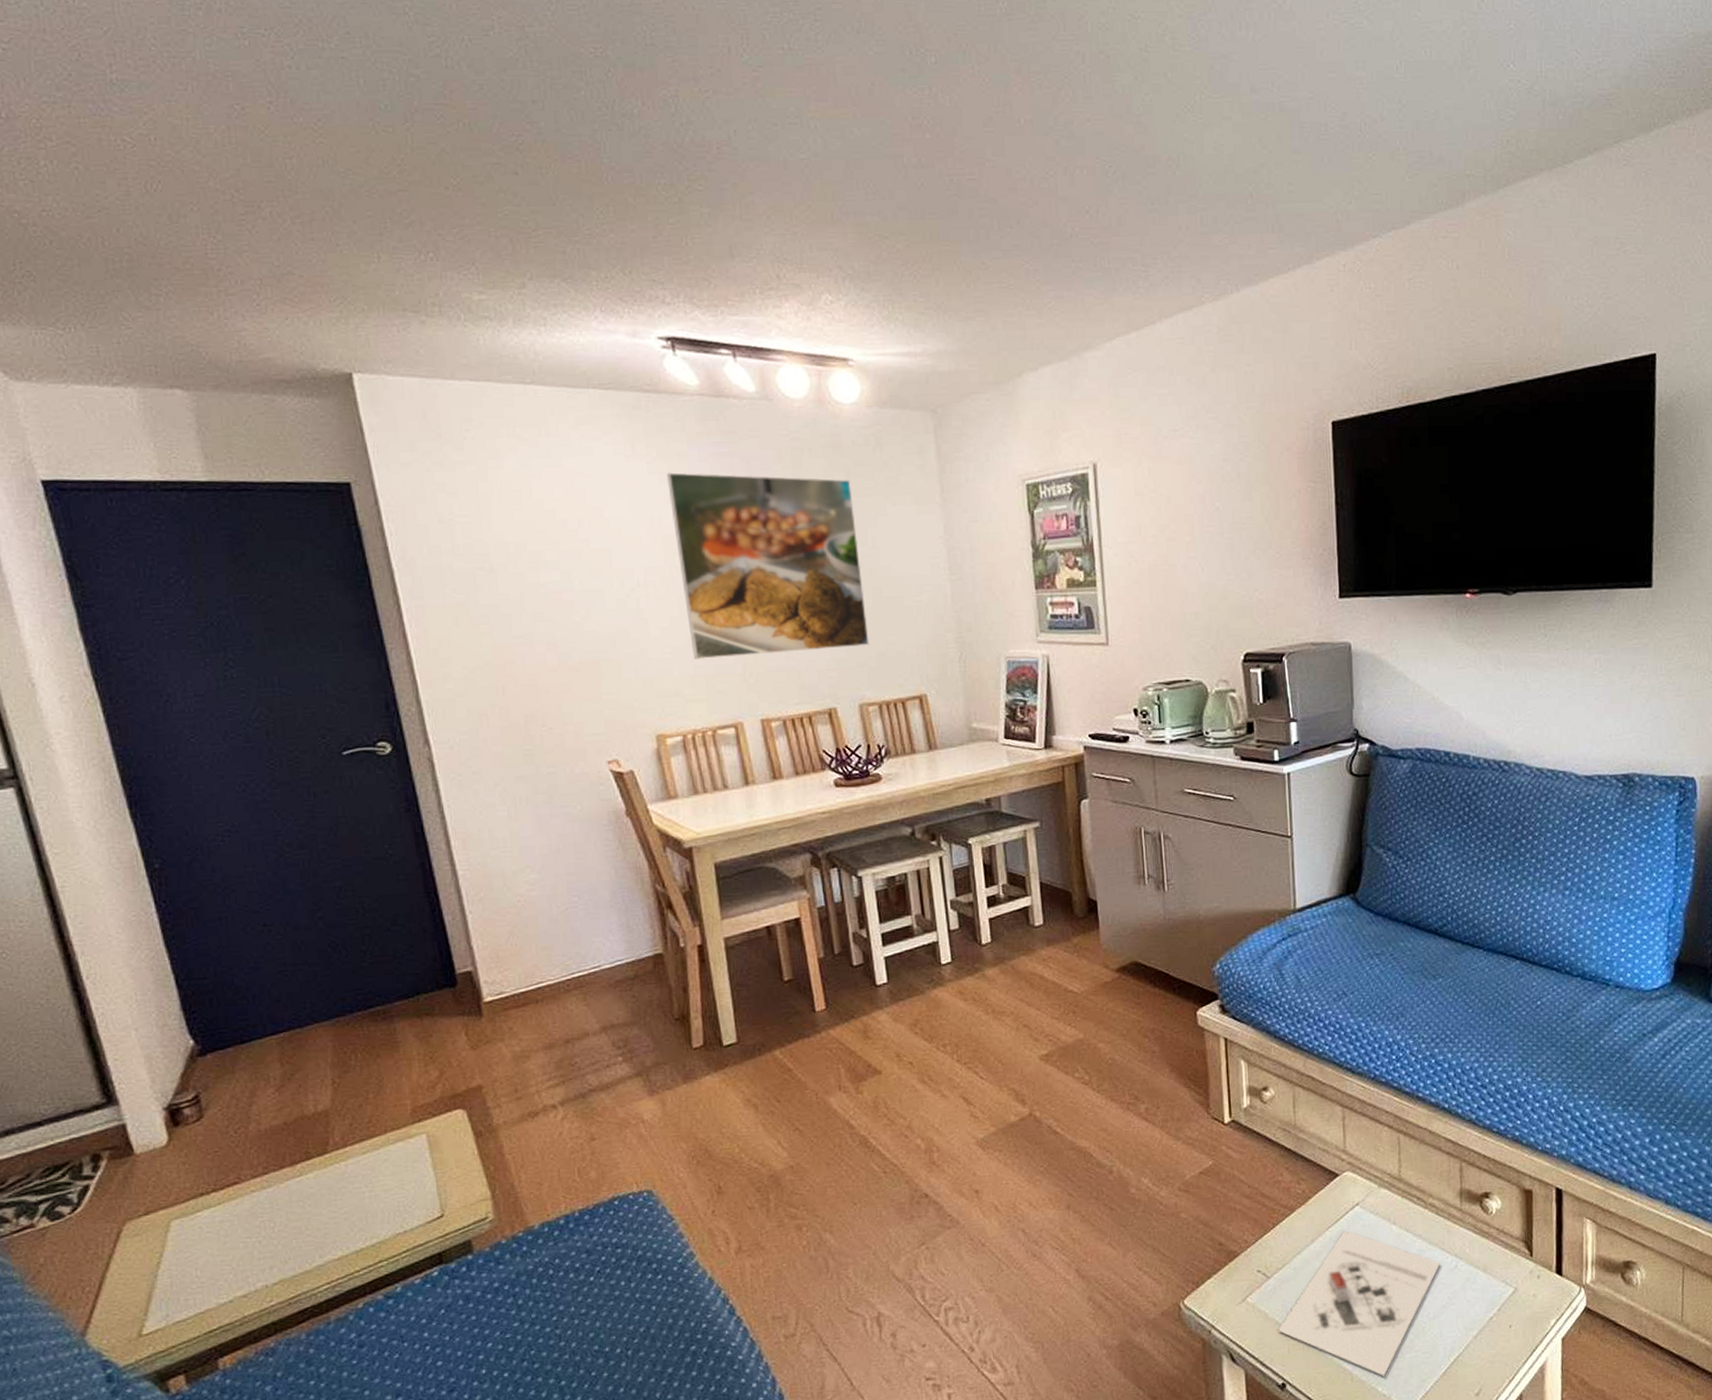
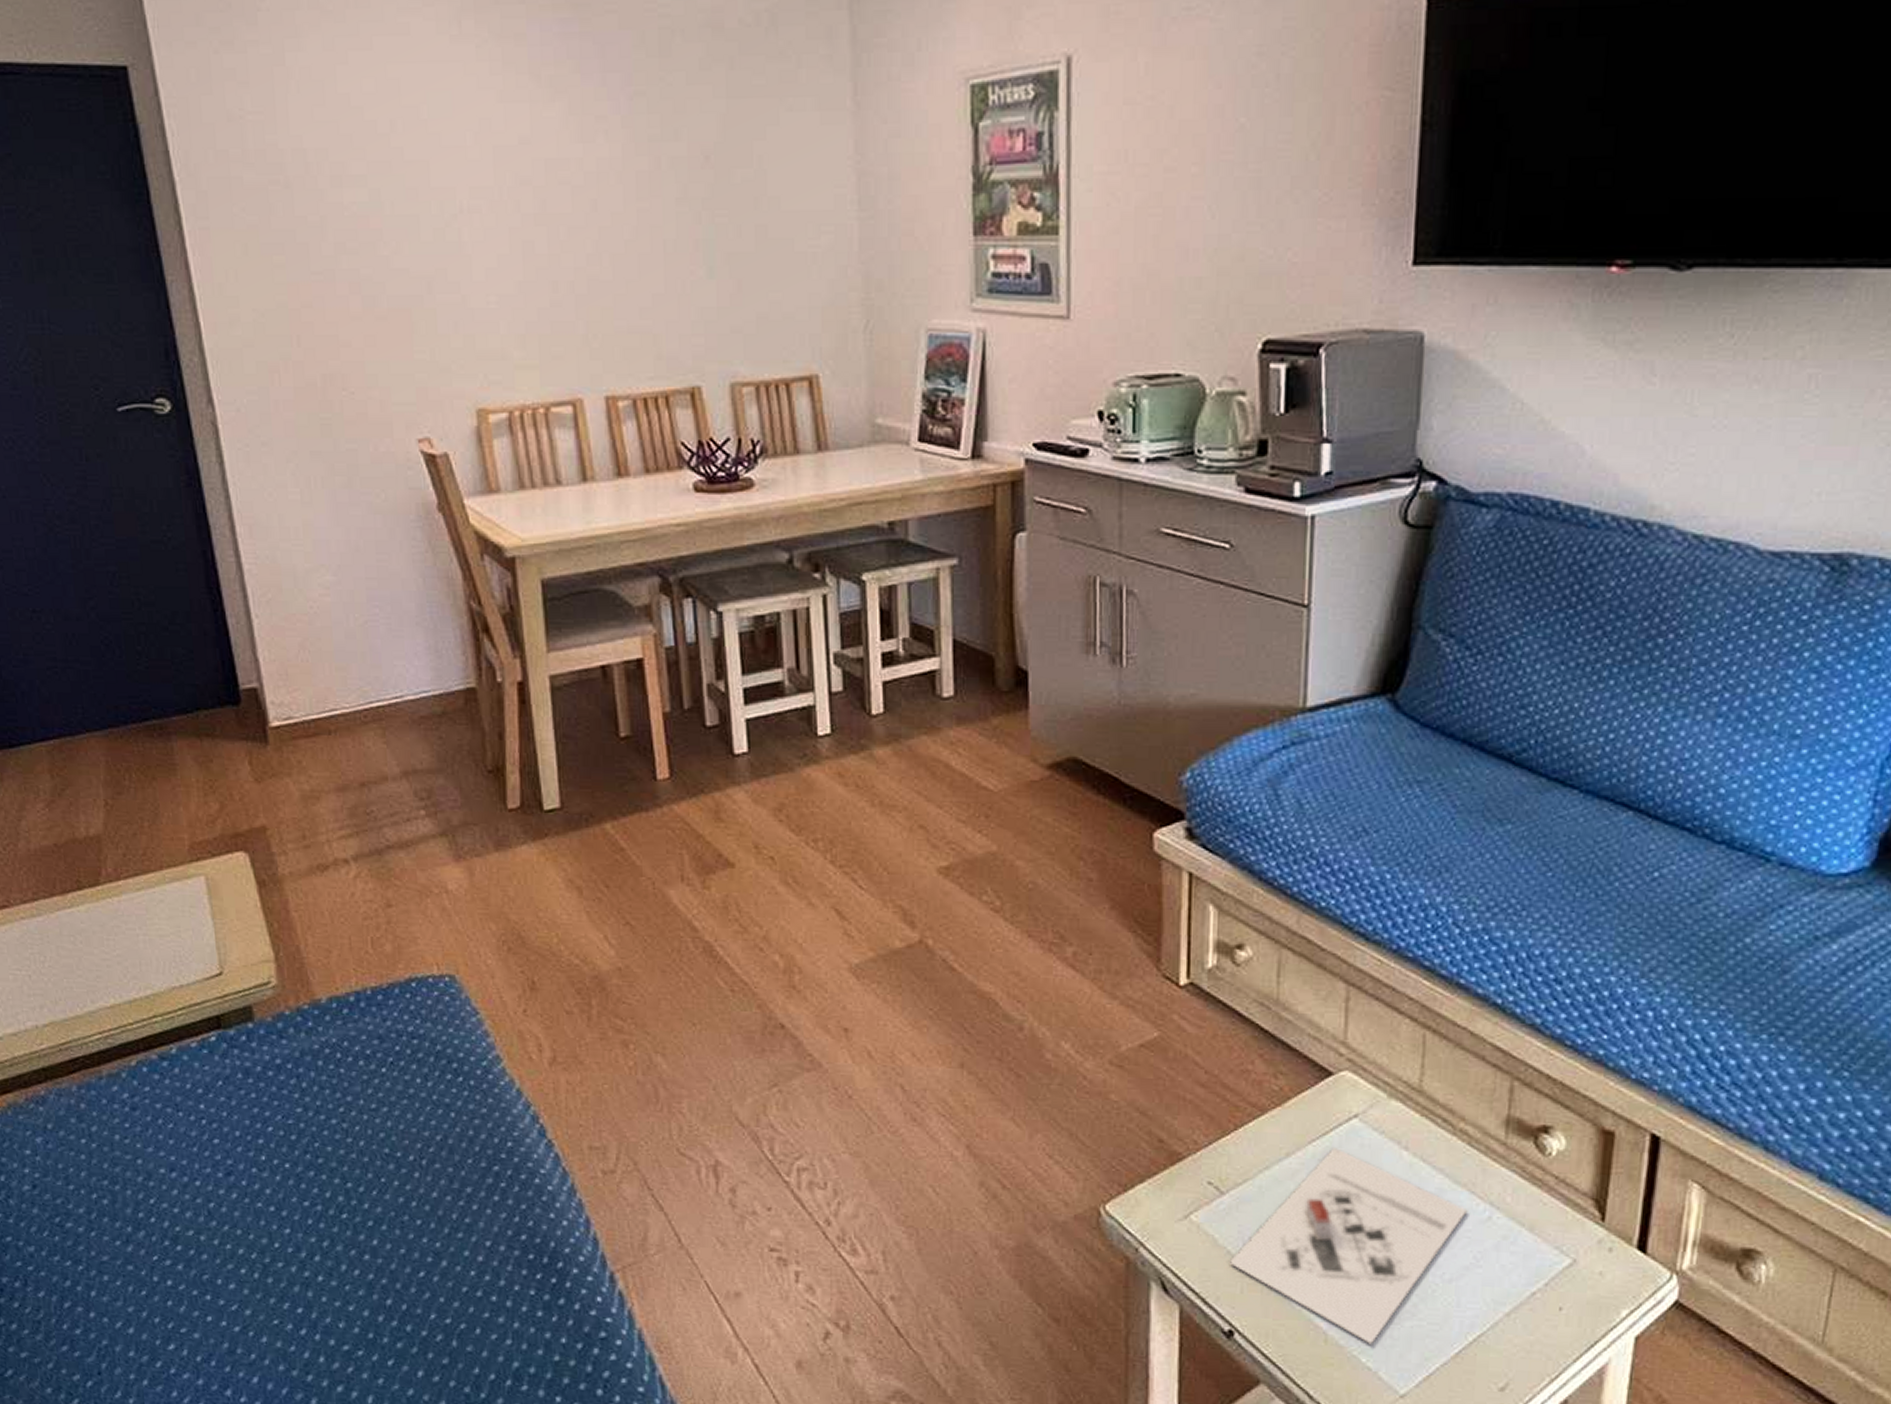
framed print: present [667,472,870,659] -> none [500,59,748,312]

